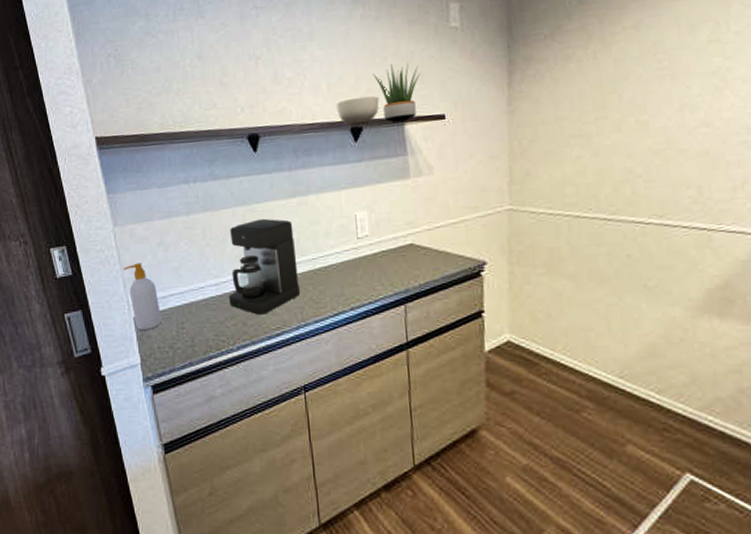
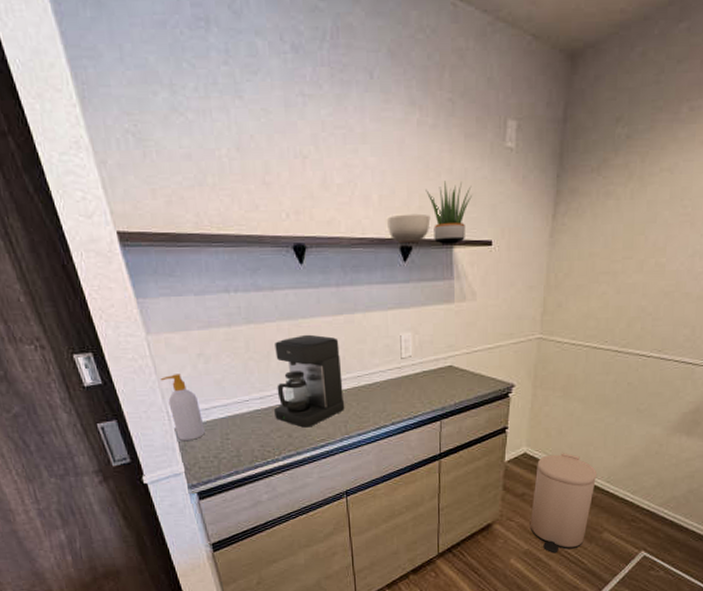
pedal bin: none [525,341,606,472] -> present [530,453,598,554]

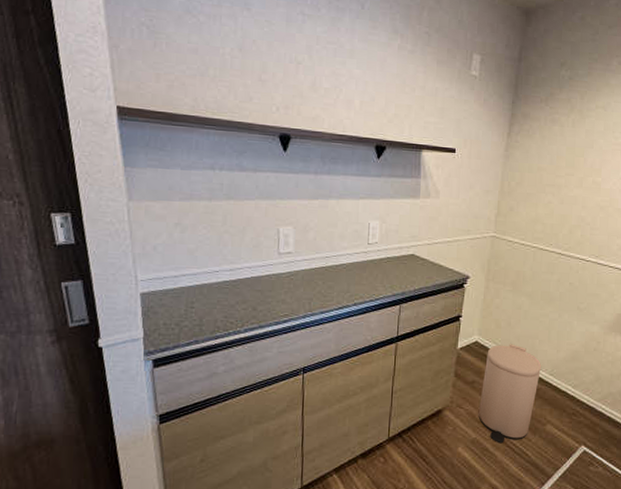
soap bottle: present [160,374,205,440] -> none [134,240,171,306]
coffee maker: present [274,334,345,428] -> none [242,214,312,302]
bowl: present [386,213,431,244] -> none [365,118,404,145]
potted plant: present [426,180,472,244] -> none [401,95,441,148]

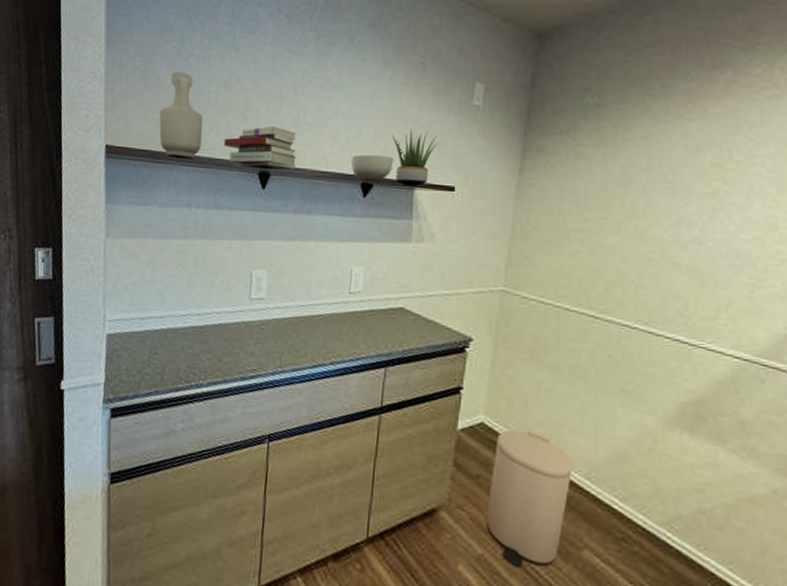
ceramic jug: none [172,29,220,122] -> present [159,71,203,160]
books: none [243,90,315,134] -> present [223,126,296,171]
bowl: none [365,118,404,145] -> present [350,154,394,182]
potted plant: none [401,95,441,148] -> present [392,129,437,186]

